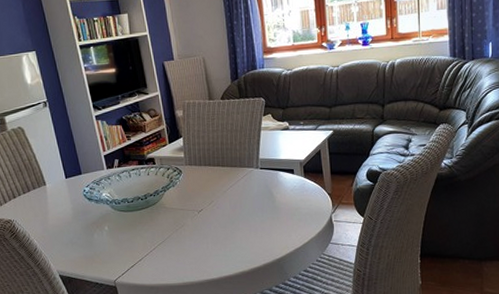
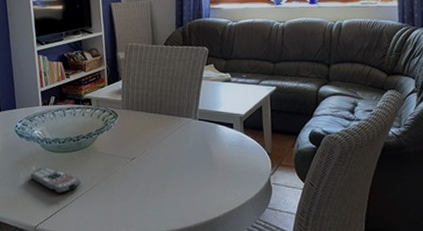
remote control: none [104,225,154,249] -> present [30,166,82,194]

